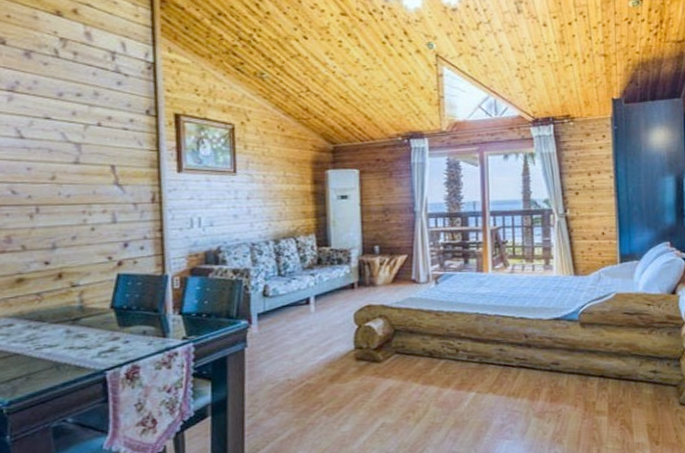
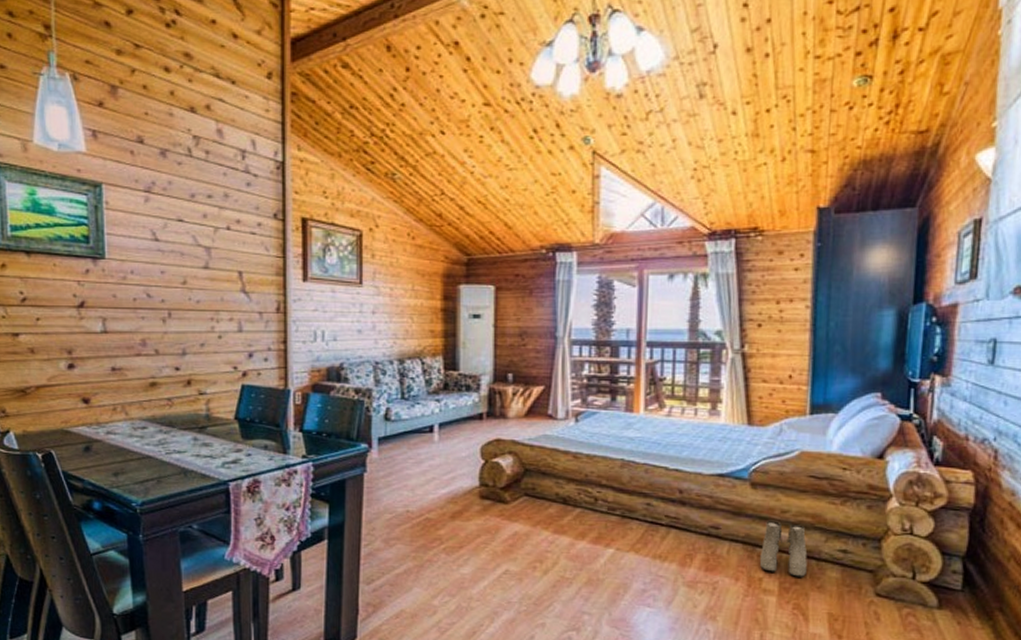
boots: none [592,352,628,398] -> present [759,520,808,577]

